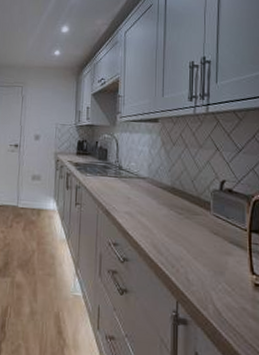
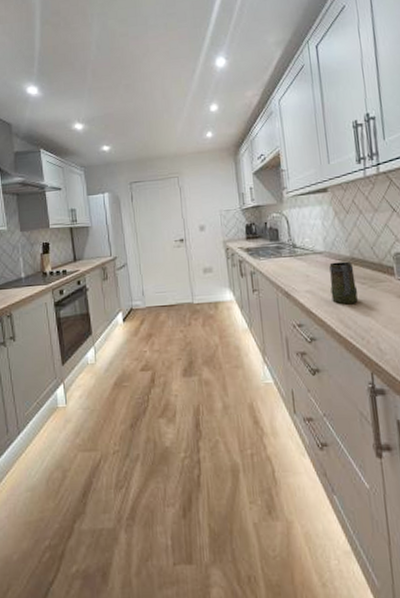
mug: none [149,189,174,232] -> present [329,261,358,305]

